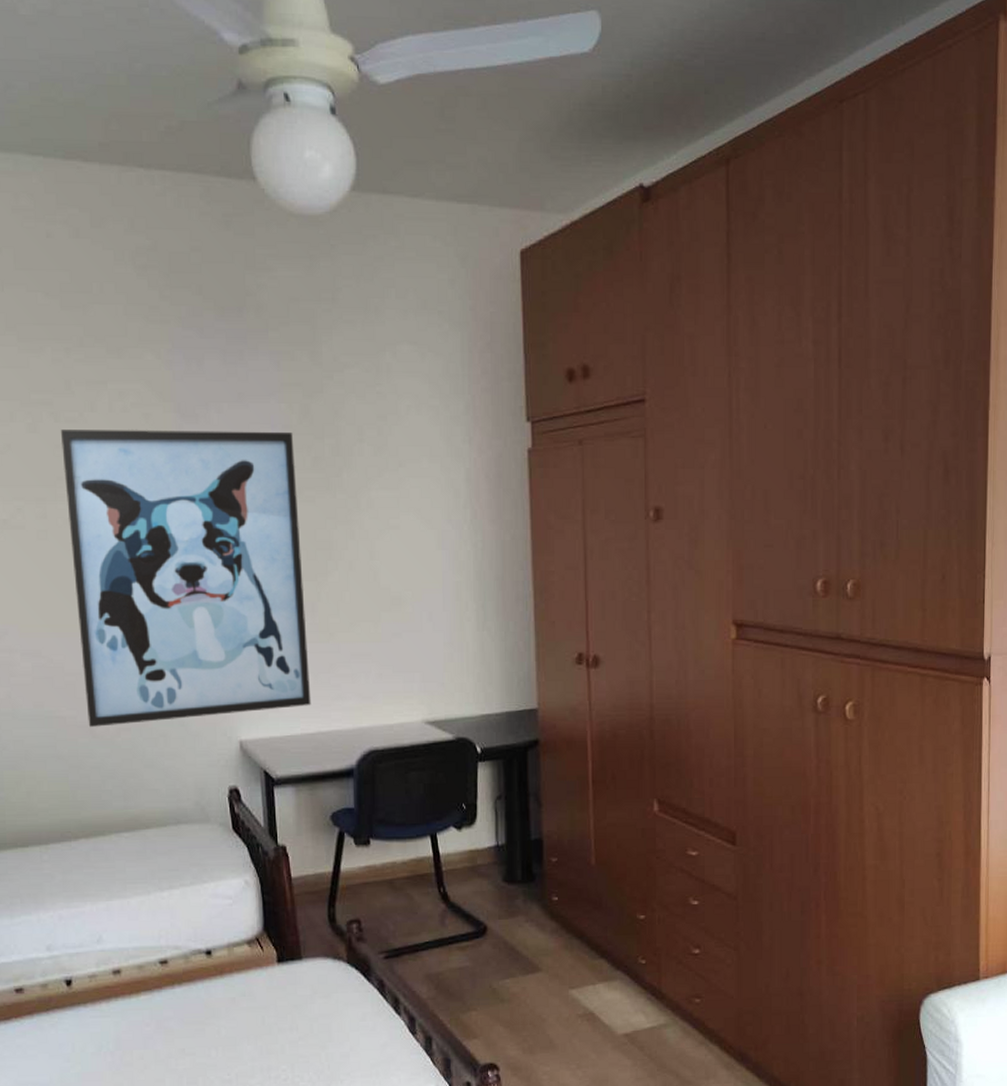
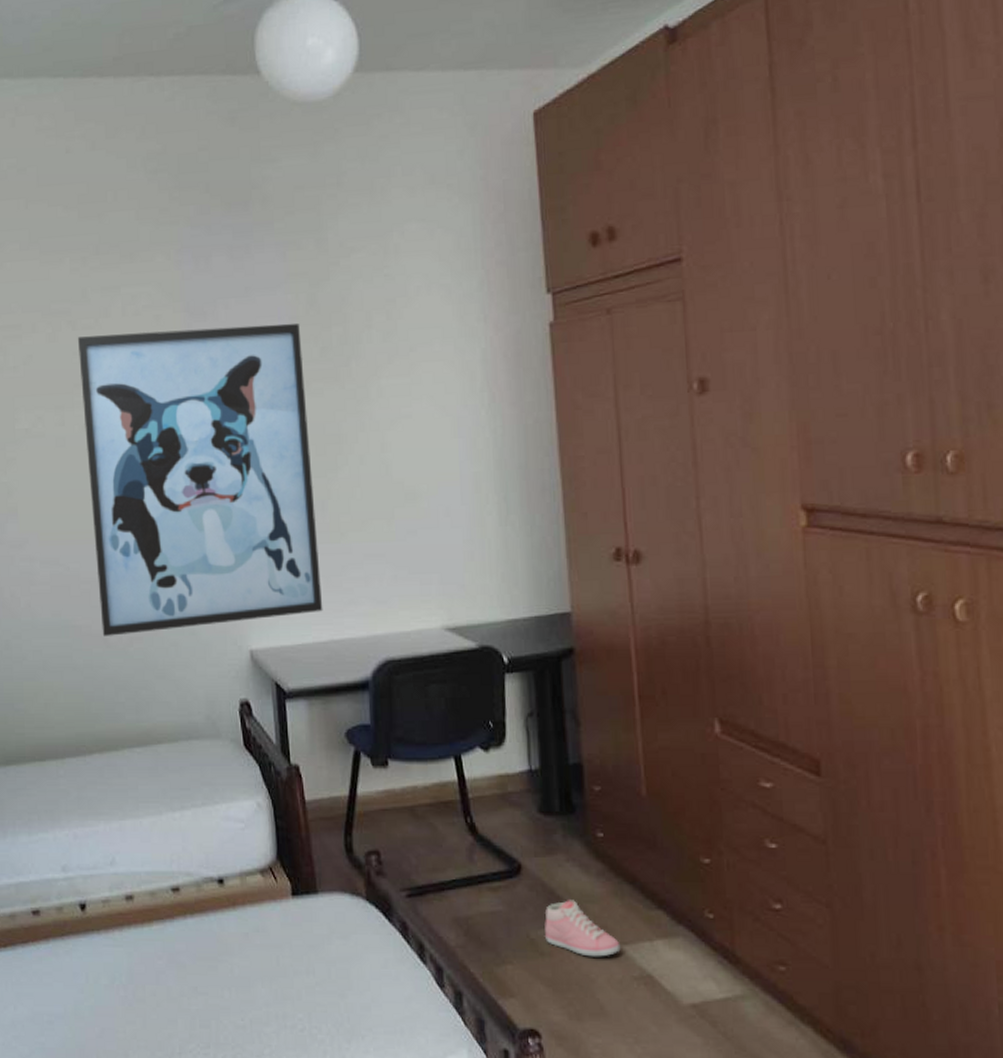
sneaker: none [504,954,569,1001] -> present [544,900,621,957]

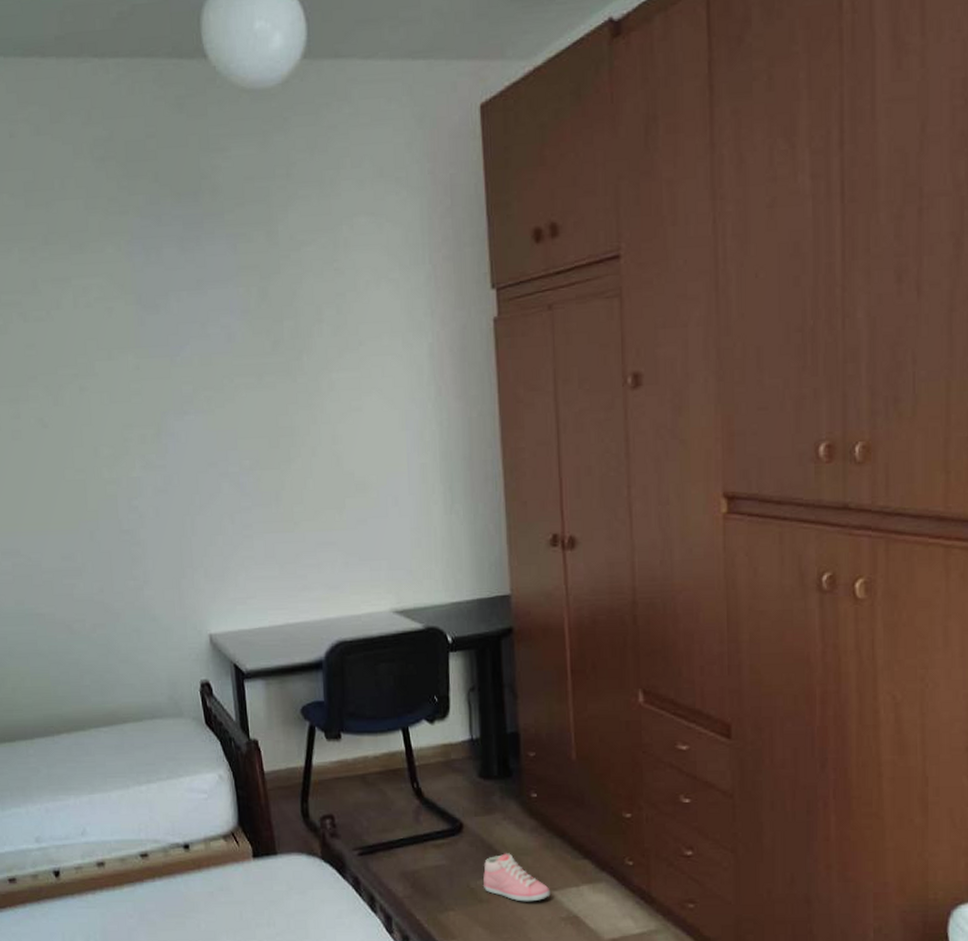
wall art: present [78,323,323,636] -> none [30,316,279,623]

